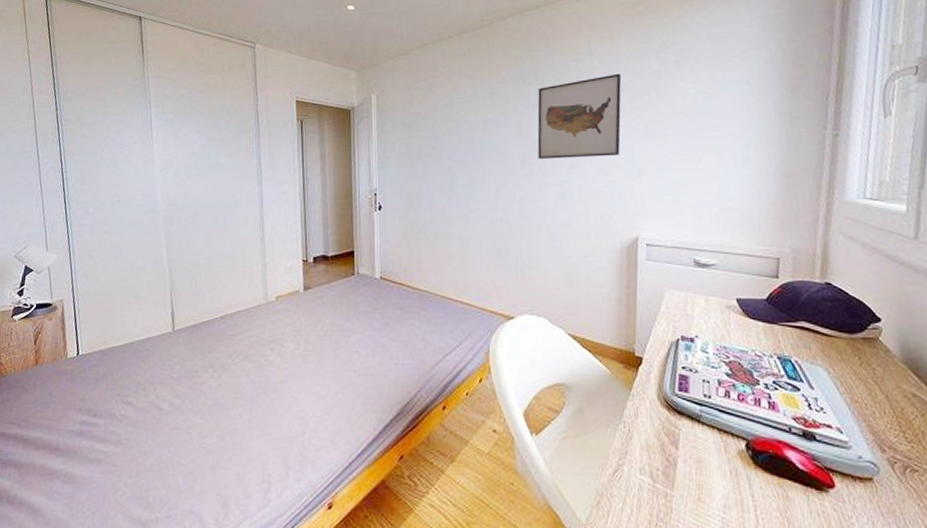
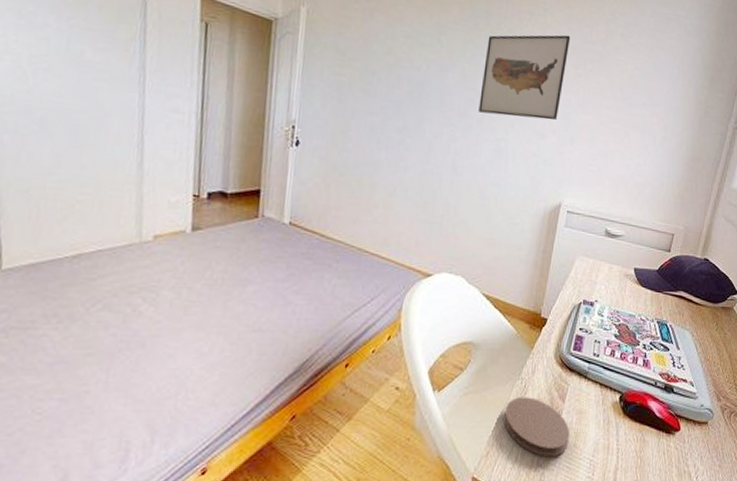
coaster: none [610,442,691,512] -> present [504,397,570,457]

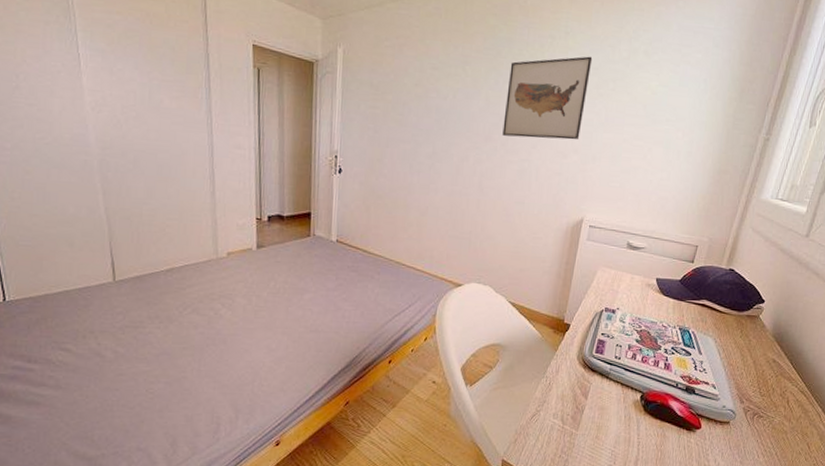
coaster: present [504,397,570,457] -> none [530,393,593,446]

